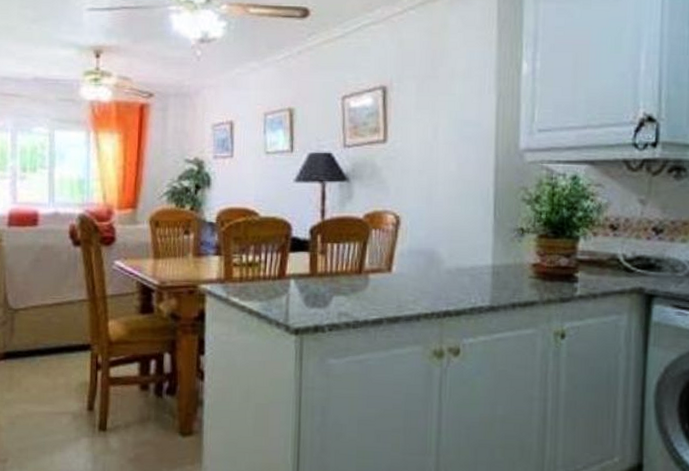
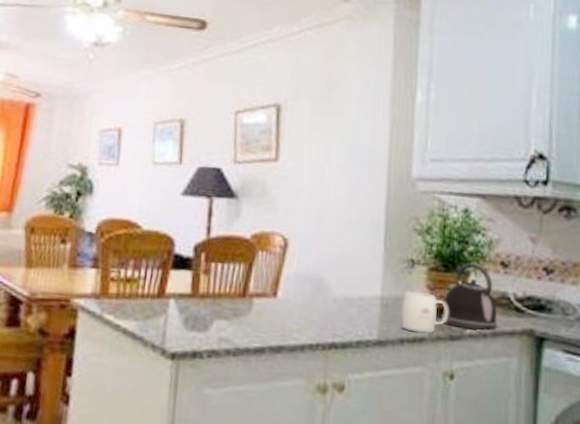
mug: none [512,258,558,298] -> present [400,290,448,334]
kettle: none [551,228,608,292] -> present [441,263,498,331]

